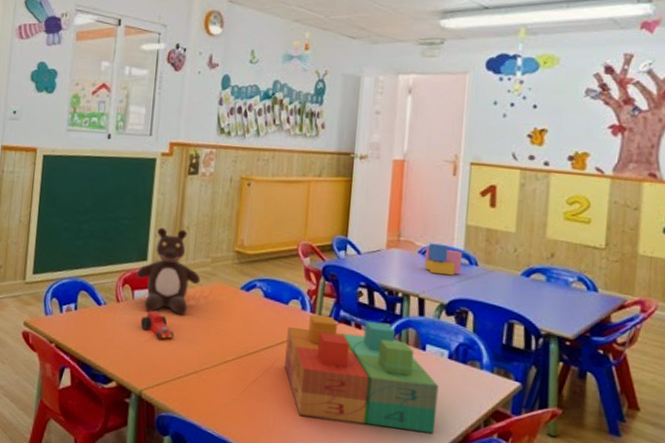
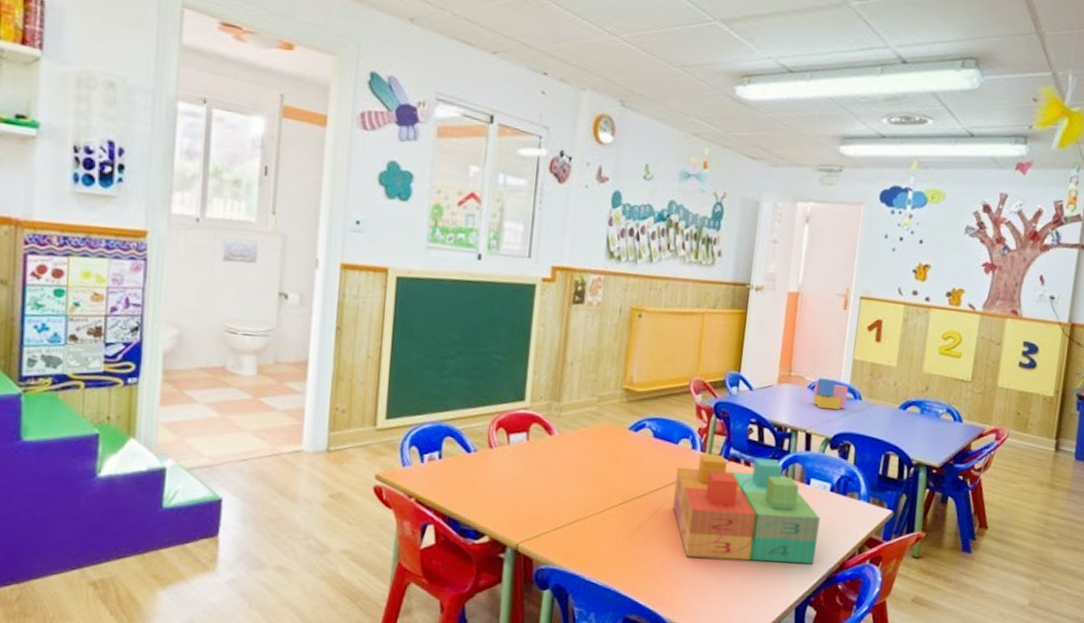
stuffed animal: present [137,227,201,315] -> none [513,363,586,460]
toy car: present [140,310,175,340] -> none [517,455,556,488]

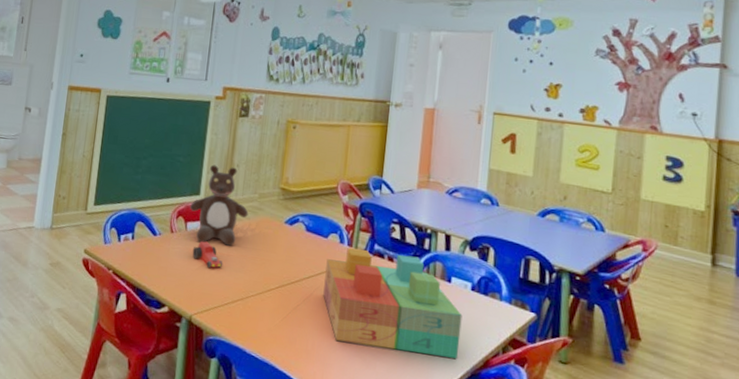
stuffed animal: none [513,363,586,460] -> present [190,164,249,246]
toy car: none [517,455,556,488] -> present [192,241,223,269]
toy blocks: present [813,378,849,411] -> none [451,184,486,215]

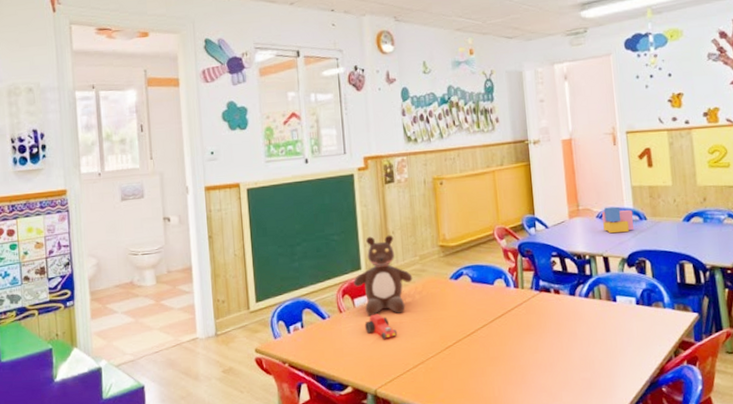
toy blocks: present [323,248,462,360] -> none [497,284,635,382]
toy blocks: none [451,184,486,215] -> present [602,206,635,234]

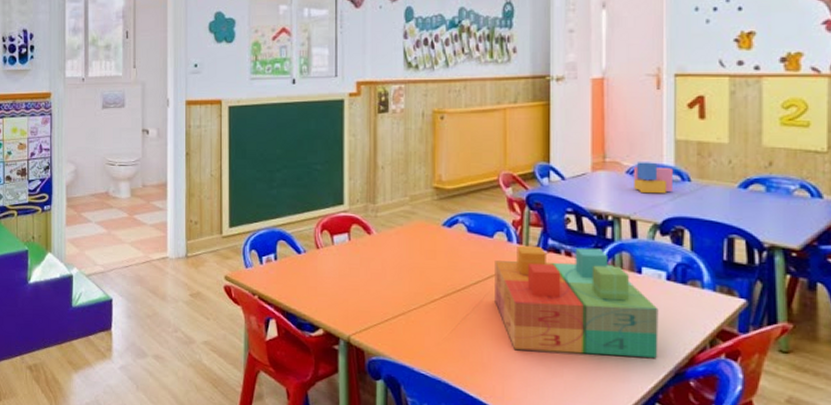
stuffed animal: present [354,235,413,315] -> none [335,169,400,257]
toy car: present [364,313,398,340] -> none [342,254,378,284]
toy blocks: none [497,284,635,382] -> present [494,246,659,359]

